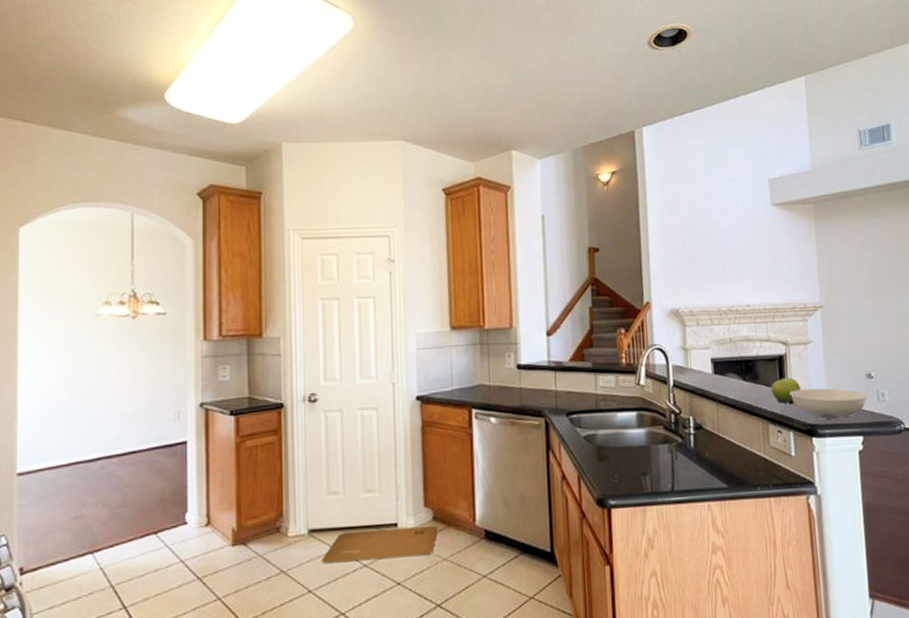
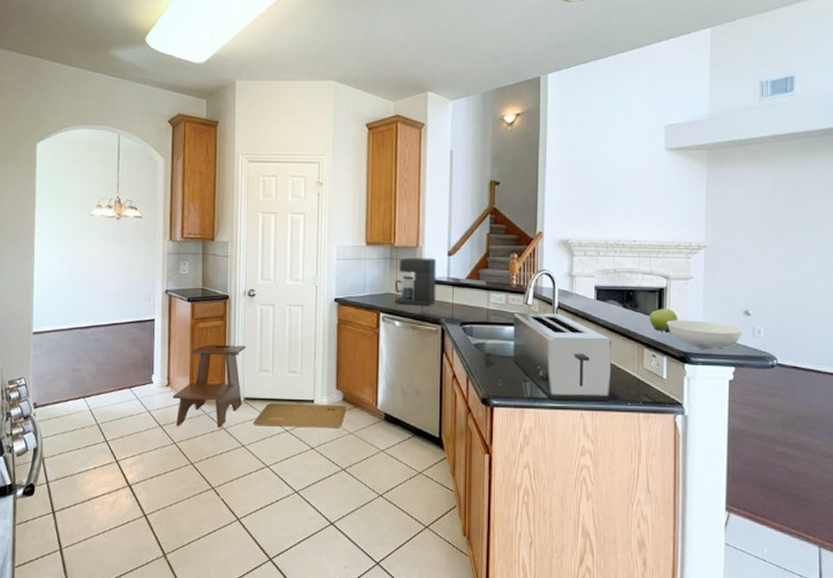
step stool: none [213,464,309,576] -> present [172,344,247,428]
coffee maker: none [487,339,537,397] -> present [394,257,436,306]
toaster: none [625,392,738,495] -> present [513,312,612,403]

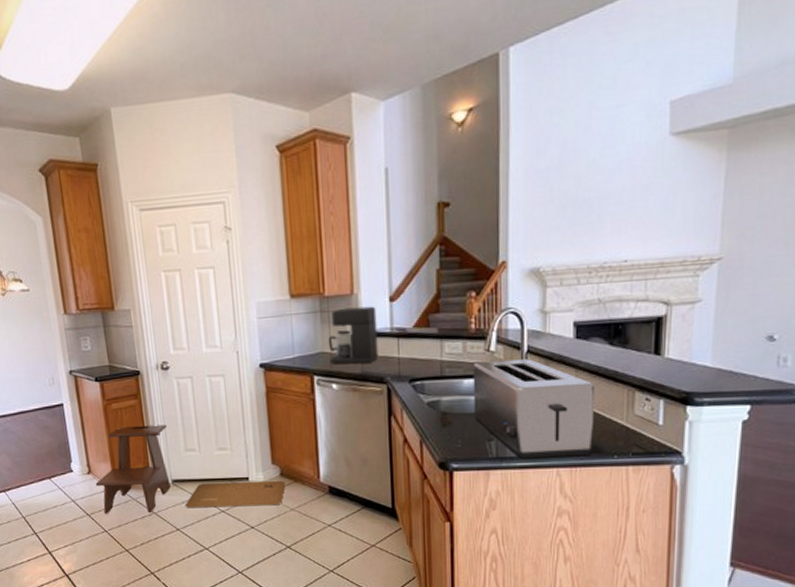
fruit: present [650,308,679,332] -> none [643,341,681,370]
bowl: present [667,320,743,350] -> none [665,352,764,388]

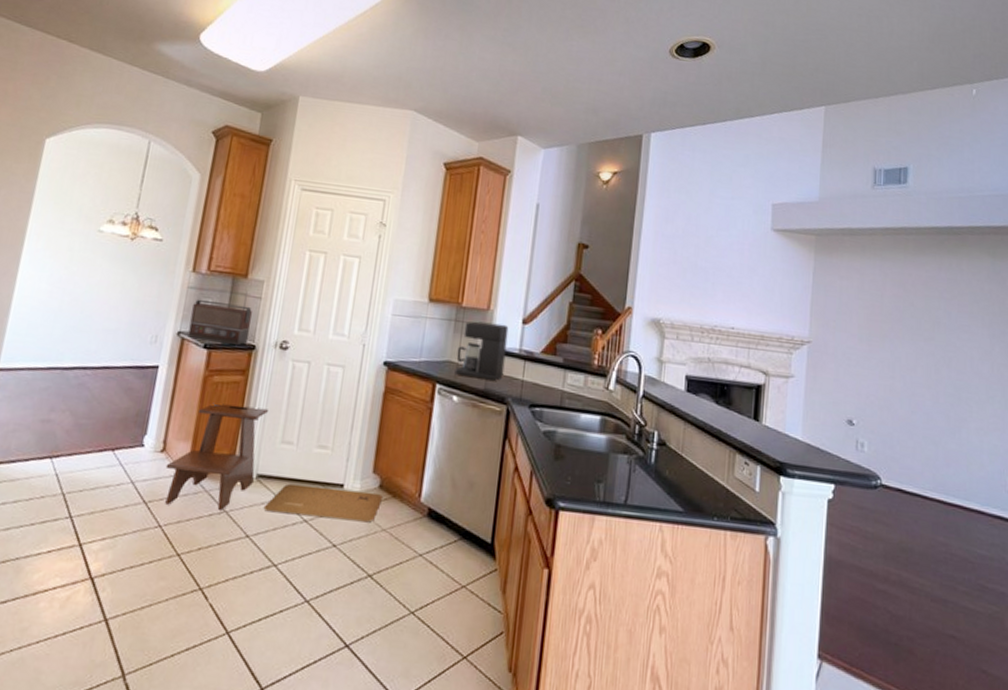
radio: none [74,322,132,375] -> present [187,291,252,346]
toaster: present [473,359,595,460] -> none [586,398,701,515]

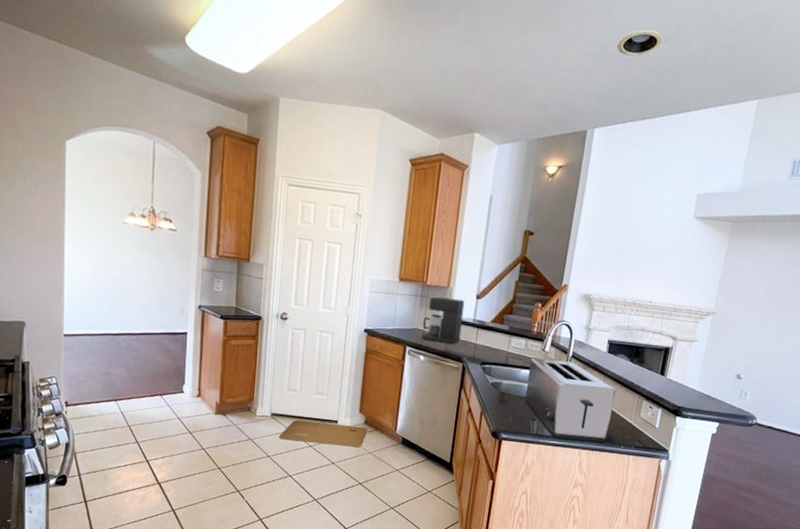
step stool: present [165,403,269,510] -> none [202,361,277,438]
radio: present [187,291,252,346] -> none [207,272,256,317]
toaster: none [586,398,701,515] -> present [525,358,616,444]

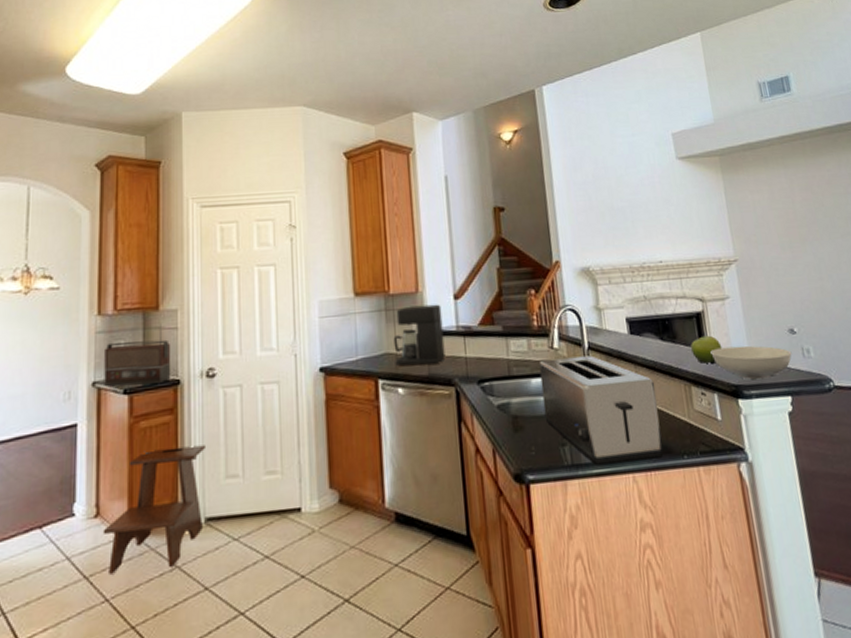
step stool: none [202,361,277,438] -> present [102,445,207,574]
radio: none [207,272,256,317] -> present [104,324,171,386]
doormat: present [278,420,367,448] -> none [218,509,345,555]
fruit: none [652,365,678,388] -> present [691,335,723,364]
bowl: none [667,377,732,407] -> present [710,345,792,380]

